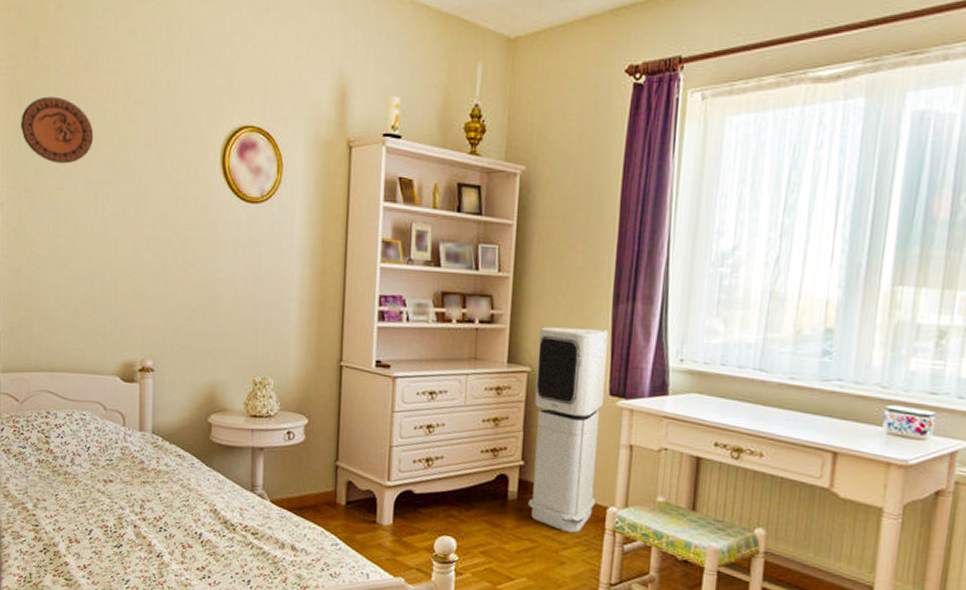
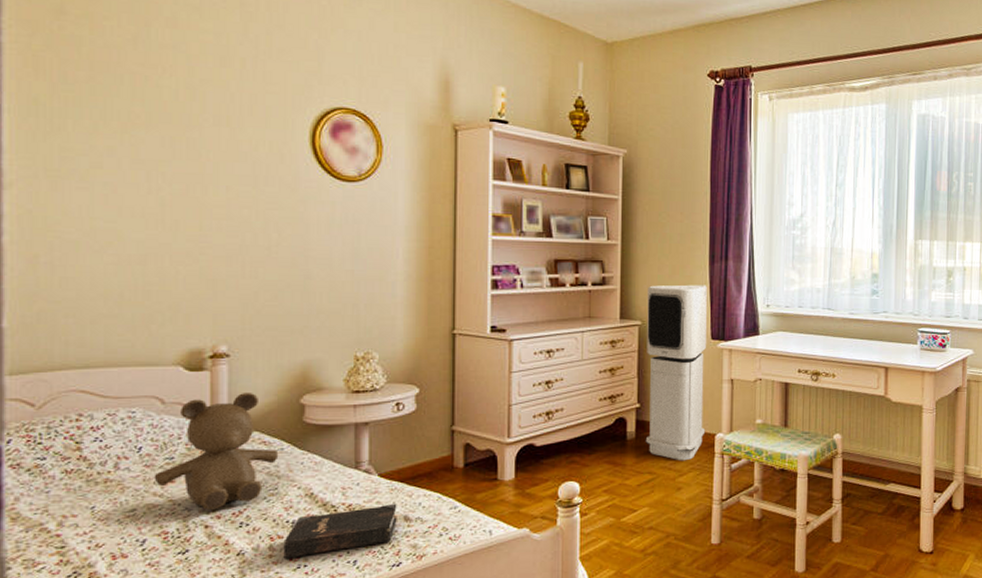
decorative plate: present [21,96,94,164] -> none [39,68,145,141]
teddy bear: none [98,407,190,512] -> present [154,393,279,510]
hardback book: none [192,530,286,569] -> present [283,503,397,559]

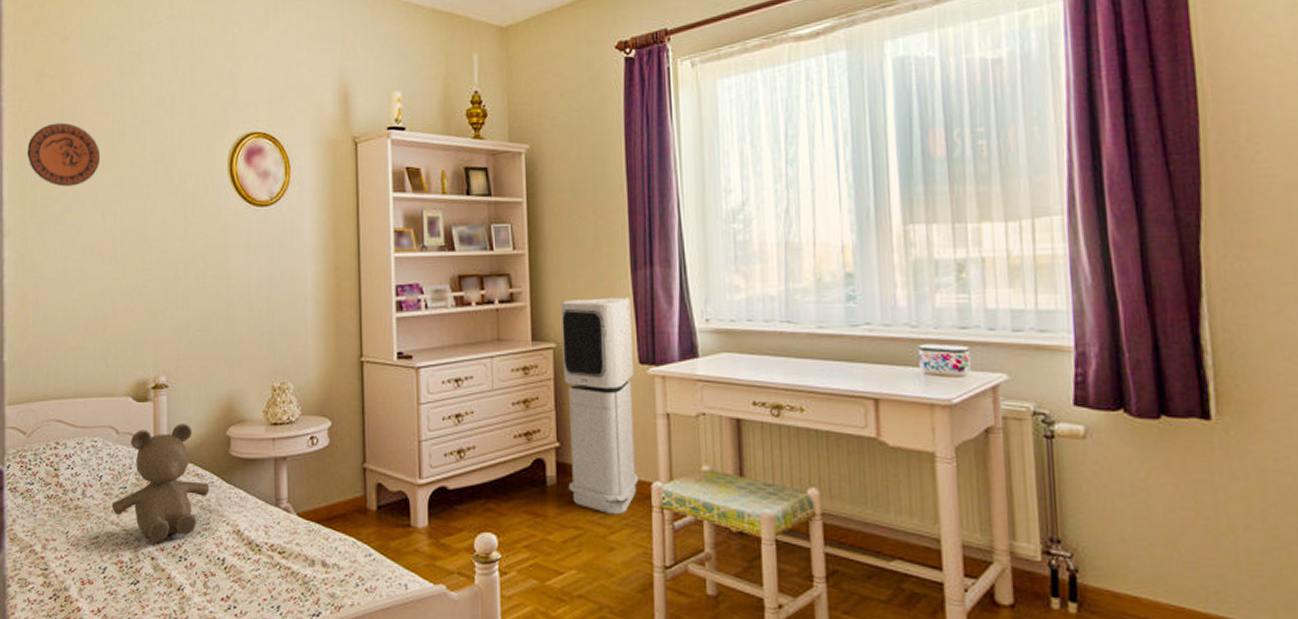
decorative plate: none [39,68,145,141] -> present [27,122,101,187]
hardback book: present [283,503,397,559] -> none [216,546,315,599]

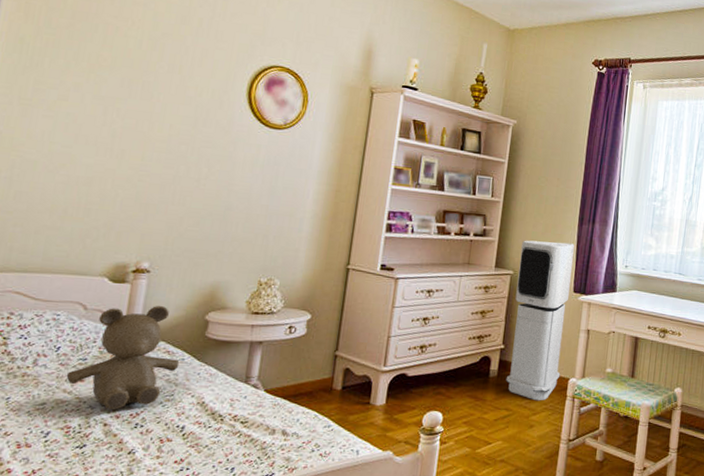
decorative plate: present [27,122,101,187] -> none [24,16,112,78]

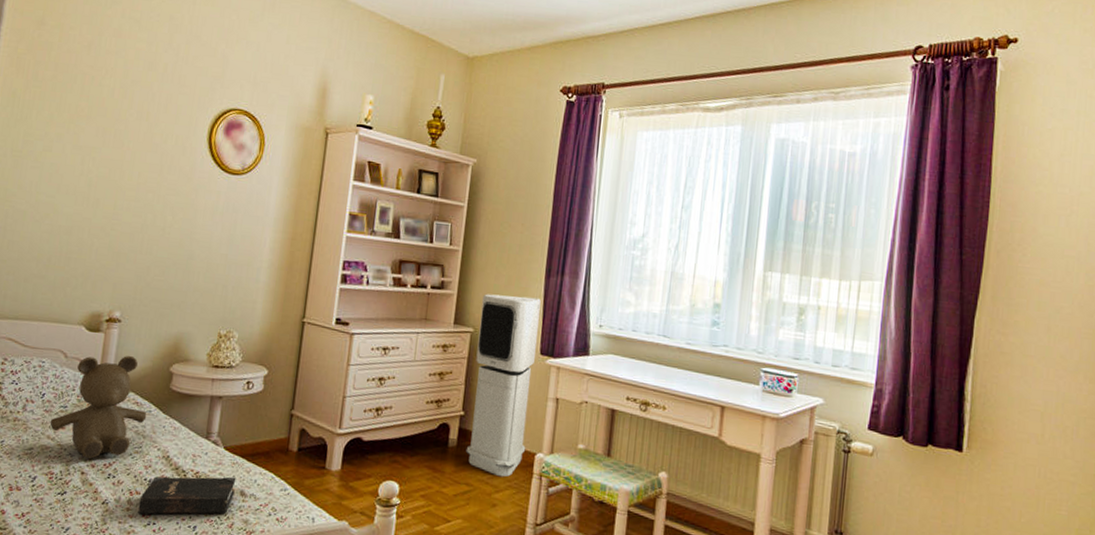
hardback book: none [169,418,278,461] -> present [138,476,237,515]

